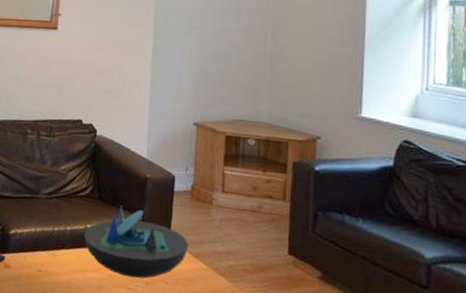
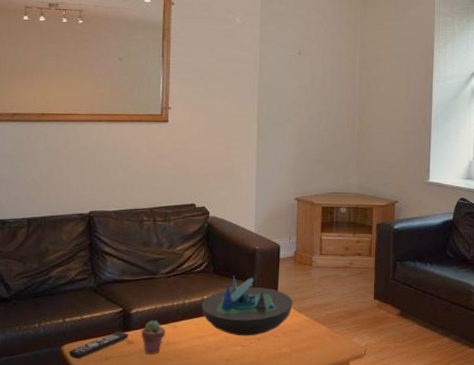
potted succulent: none [18,244,45,283] -> present [141,320,166,354]

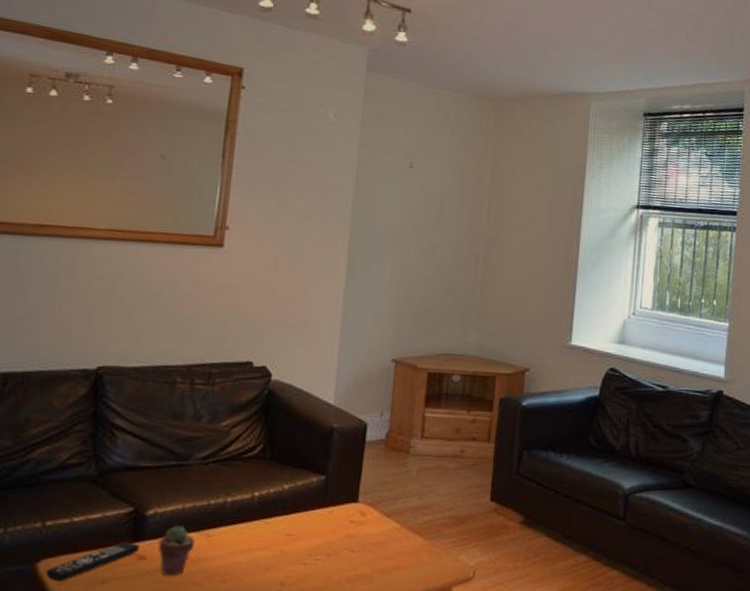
decorative bowl: present [202,276,293,336] -> none [250,464,380,551]

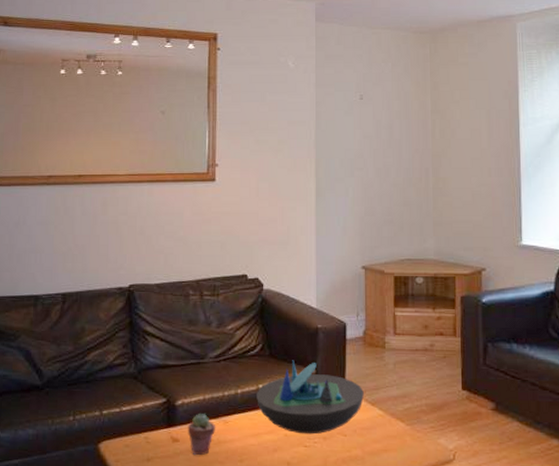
remote control: present [45,541,140,582] -> none [105,427,174,460]
decorative bowl: none [250,464,380,551] -> present [257,360,364,435]

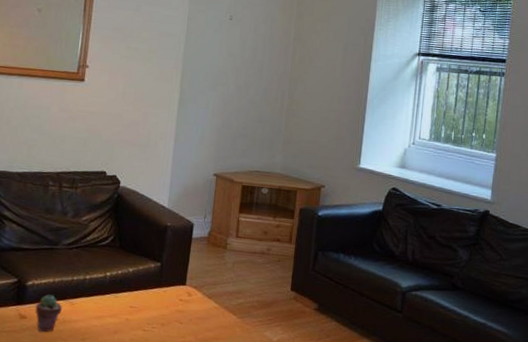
decorative bowl: present [257,360,364,435] -> none [103,253,203,320]

